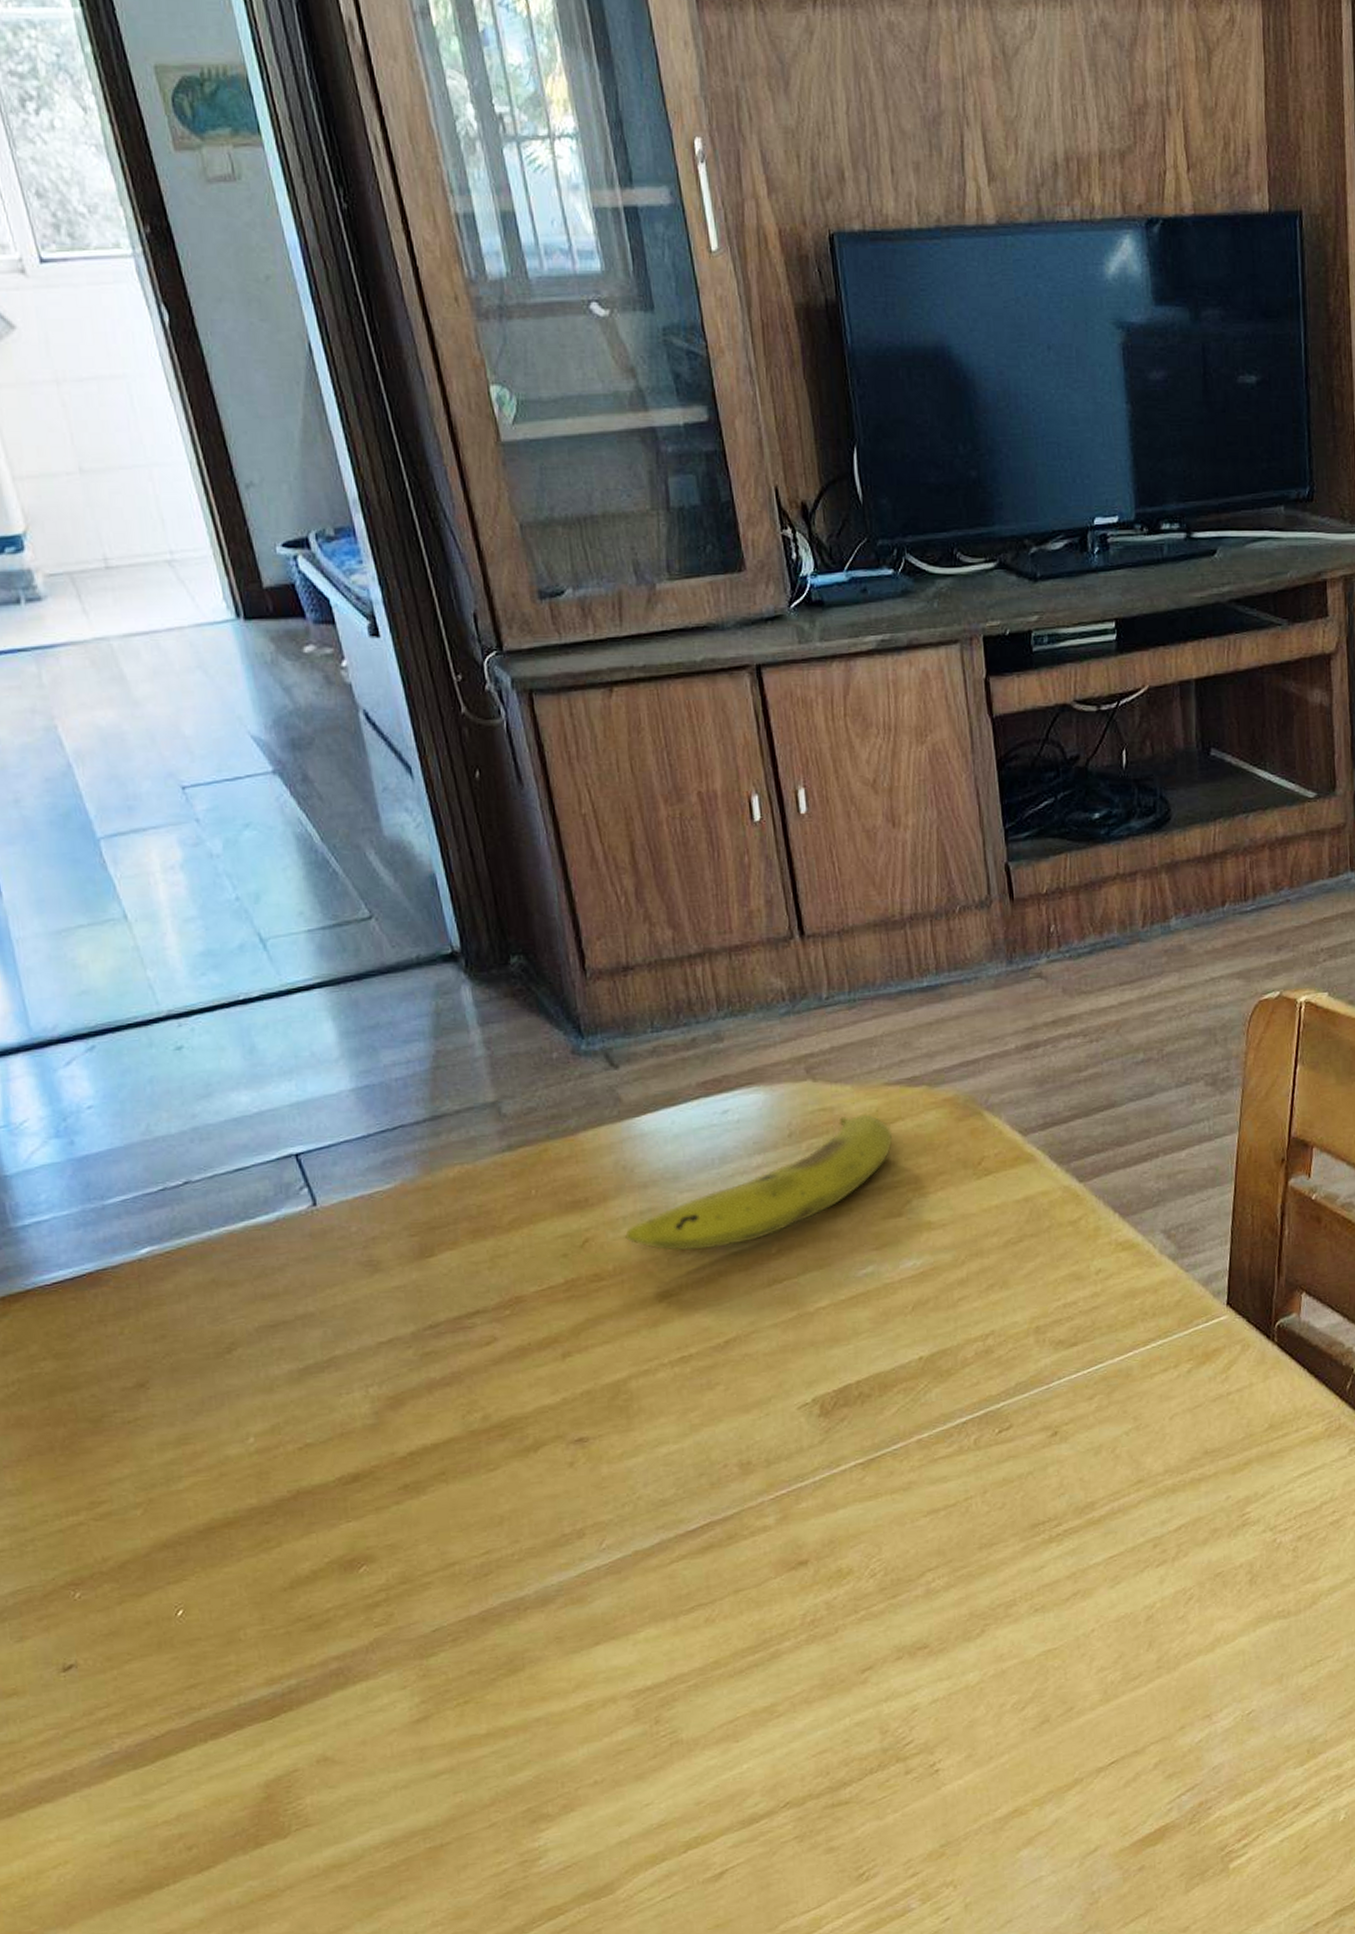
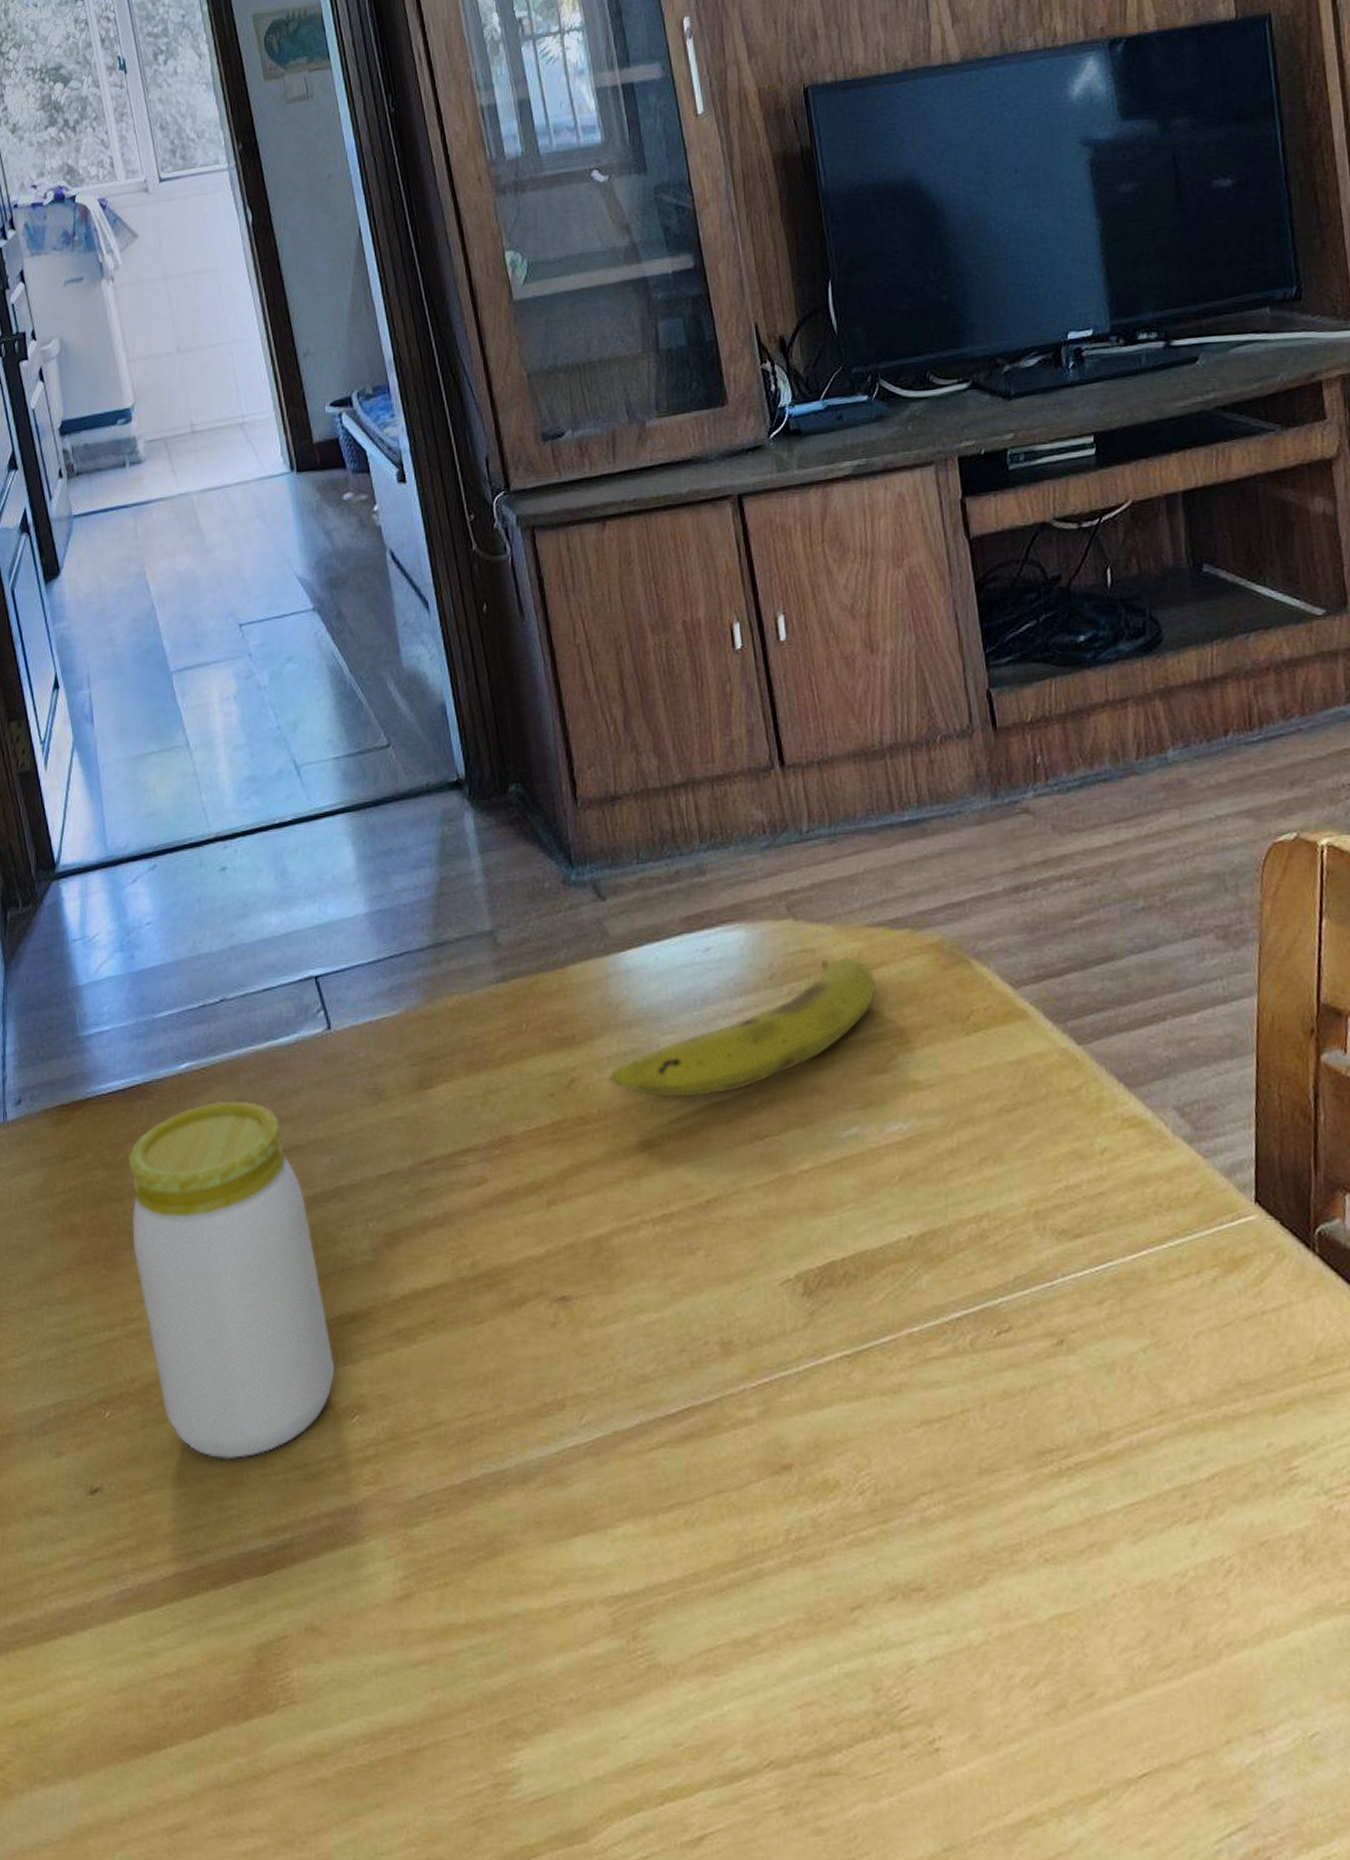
jar: none [83,1281,337,1622] -> present [129,1101,334,1460]

